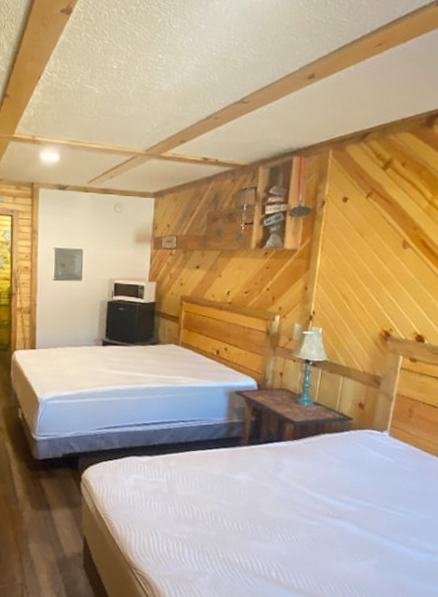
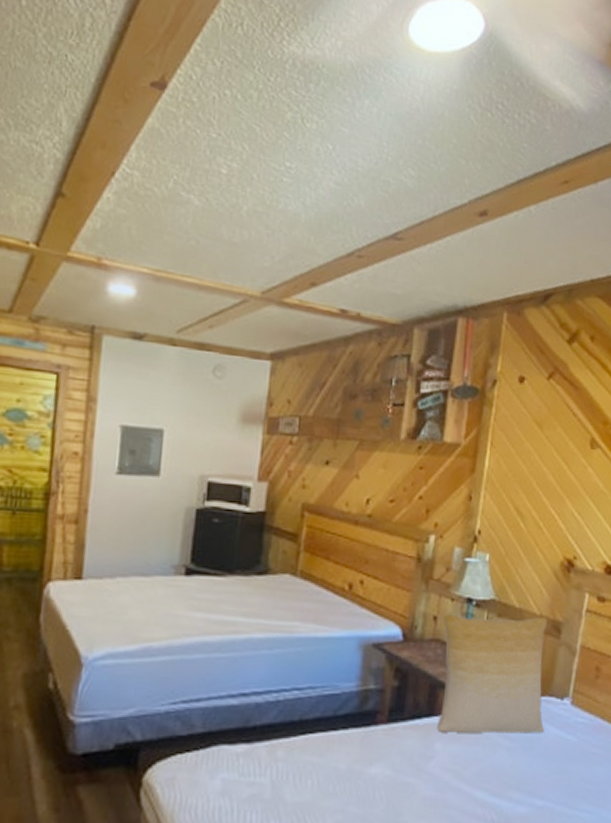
pillow: none [285,370,370,456] -> present [437,612,548,734]

